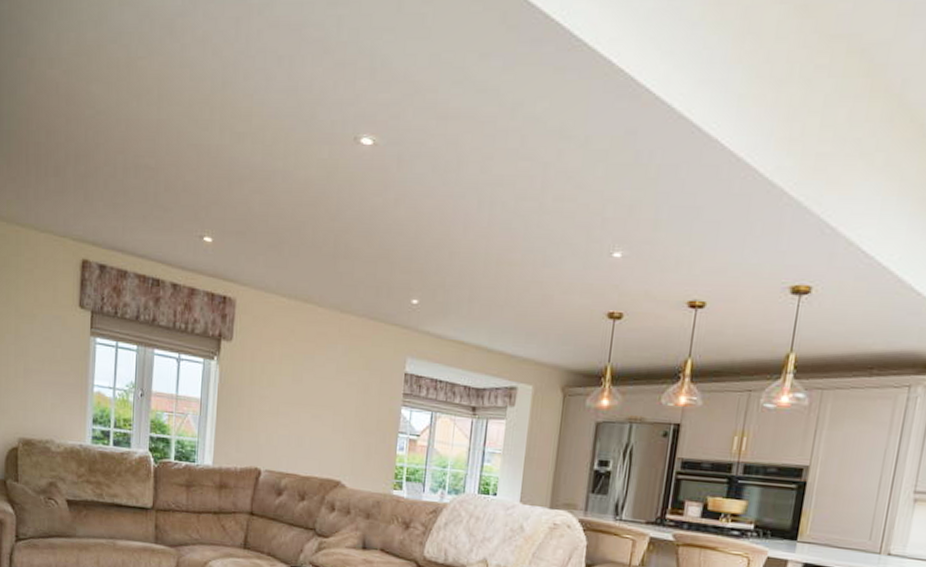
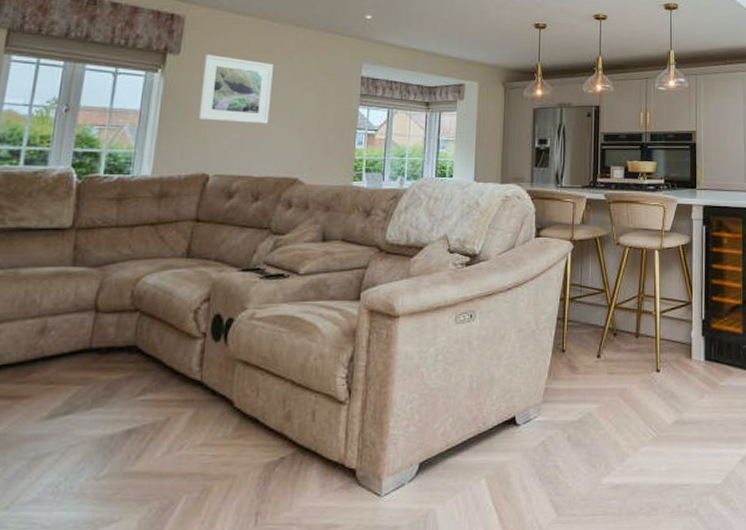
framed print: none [250,342,318,421] -> present [198,55,273,124]

